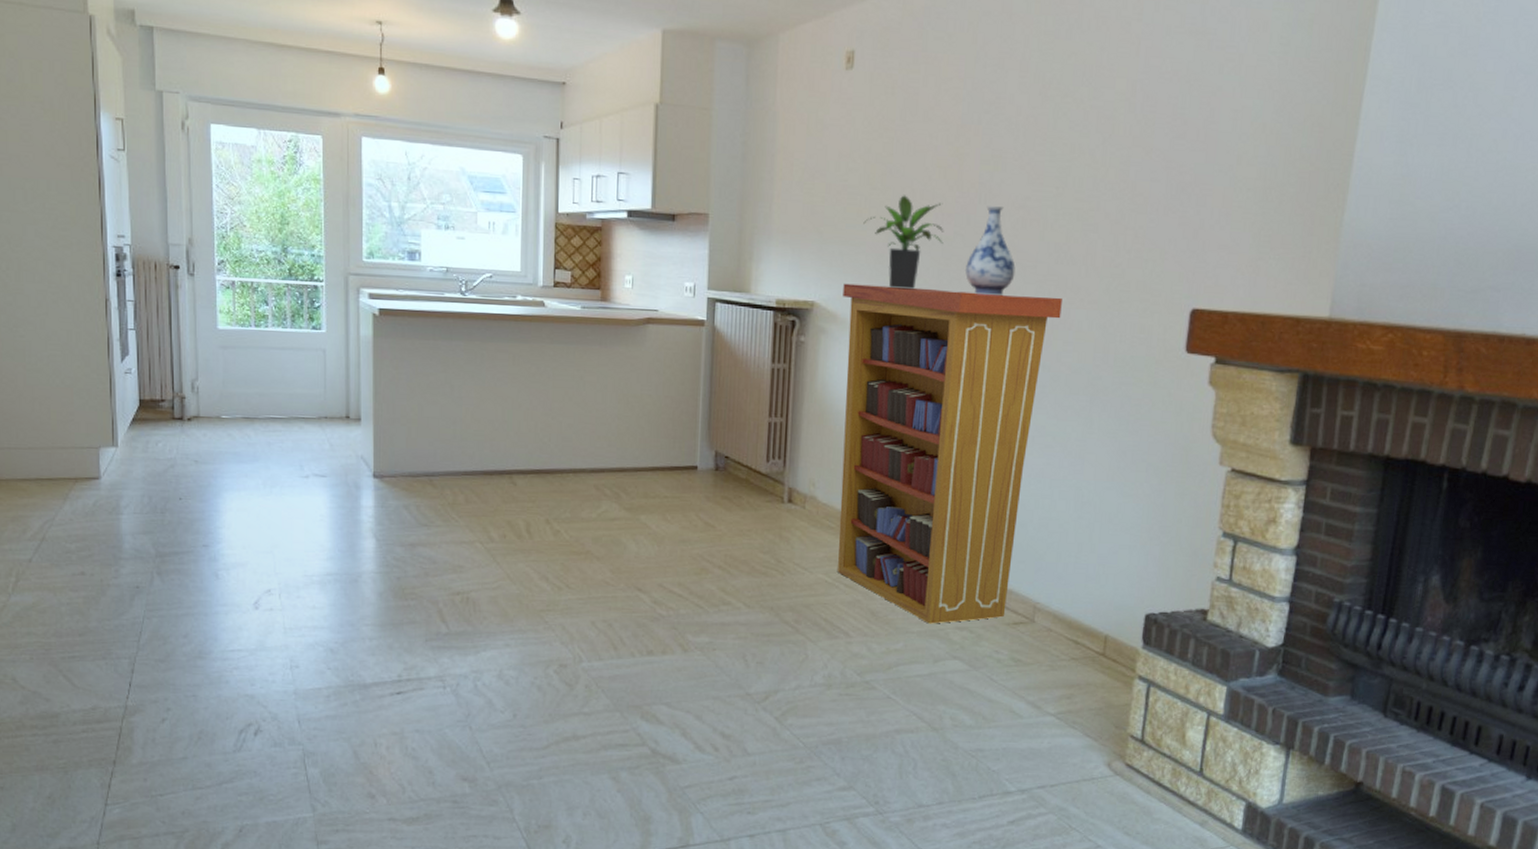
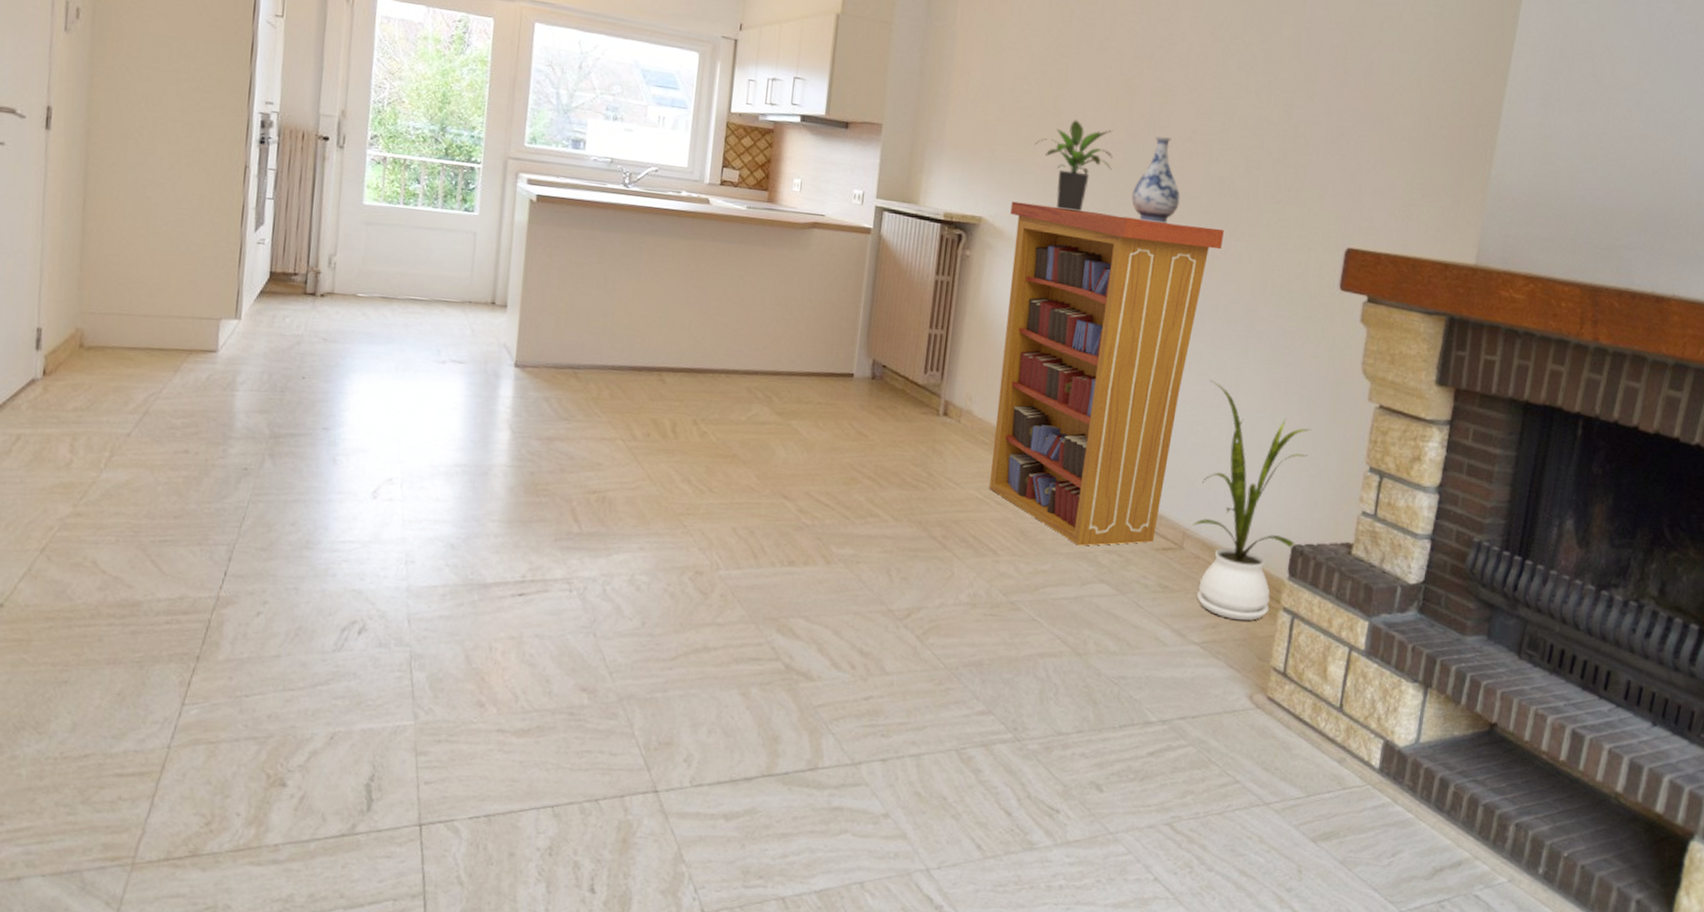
house plant: none [1041,453,1161,691] -> present [1191,380,1312,621]

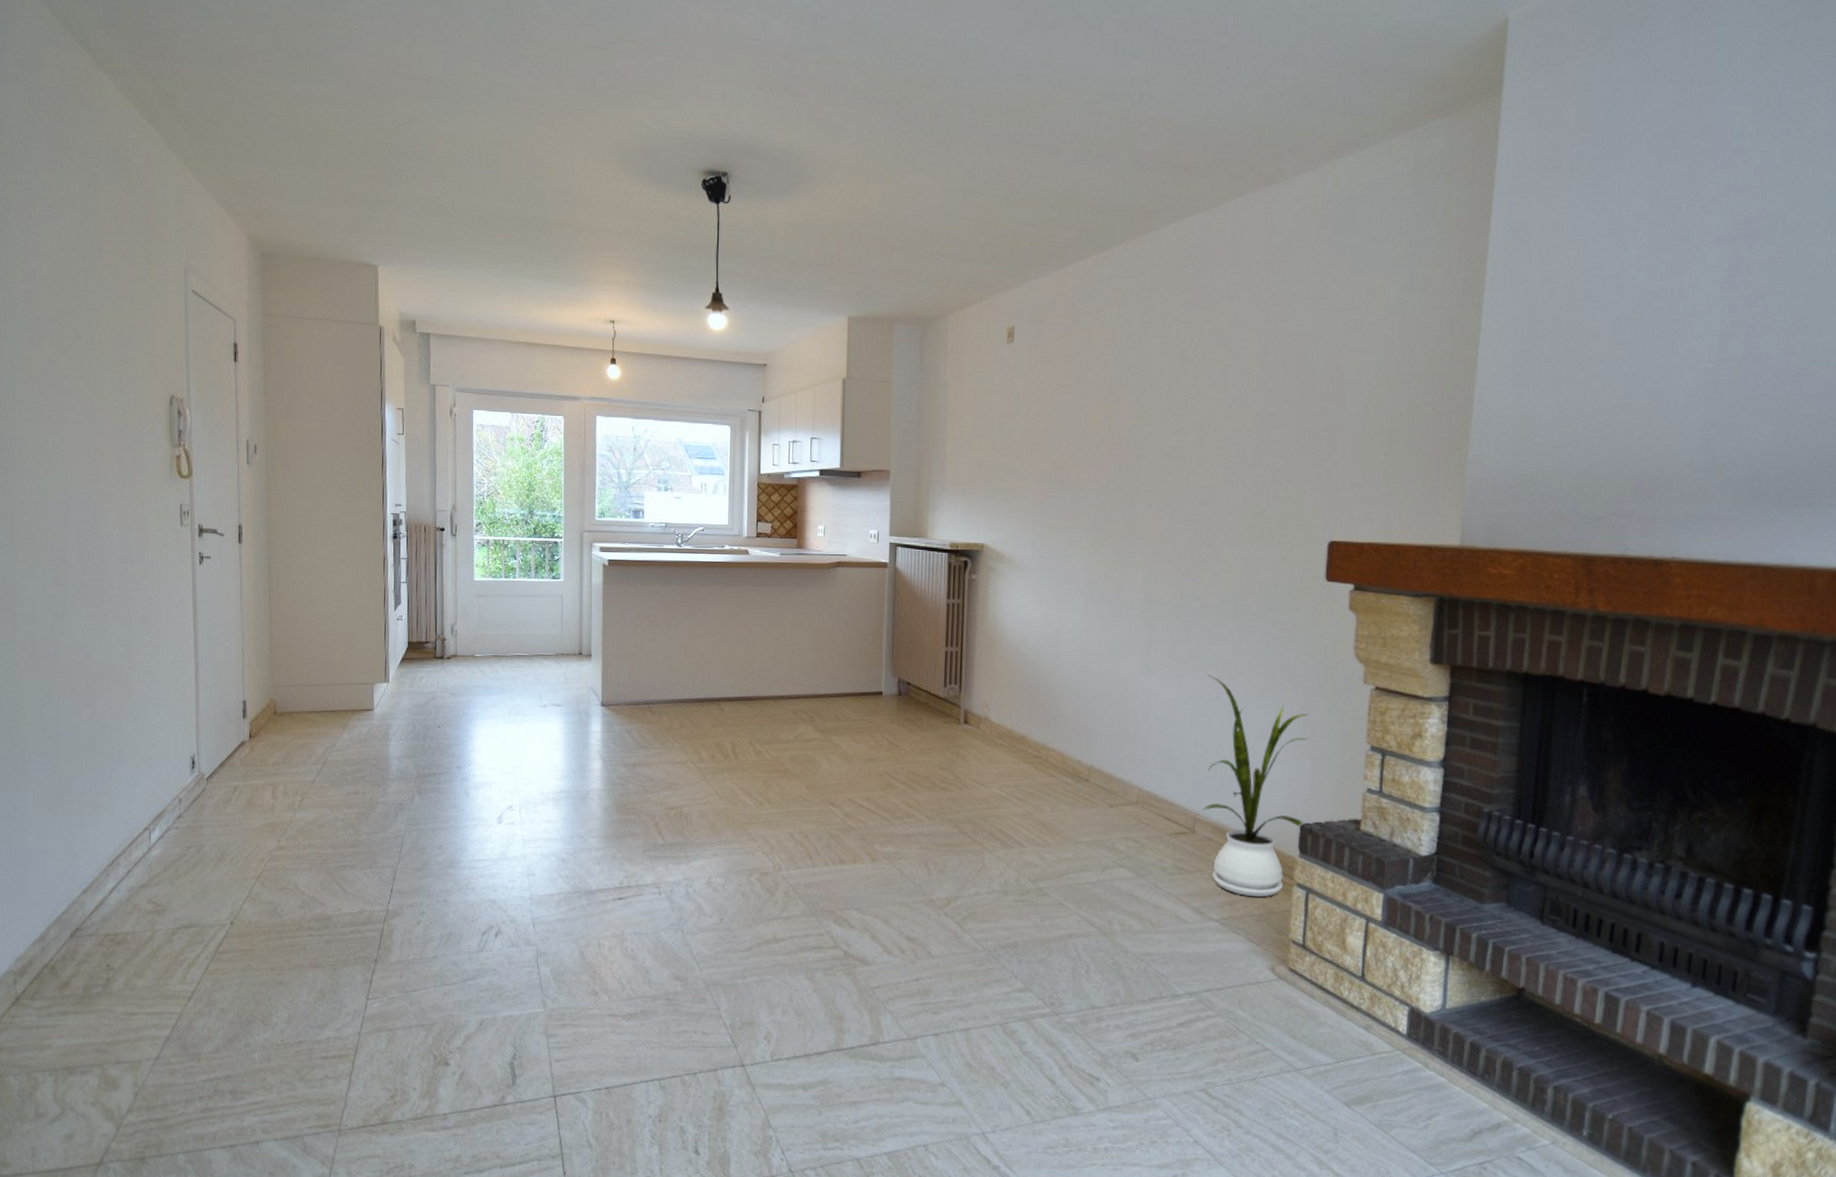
bookcase: present [989,201,1224,546] -> none [1009,527,1208,834]
potted plant: present [1034,120,1114,212] -> none [1026,448,1099,531]
vase: present [1131,136,1180,223] -> none [1118,455,1164,534]

